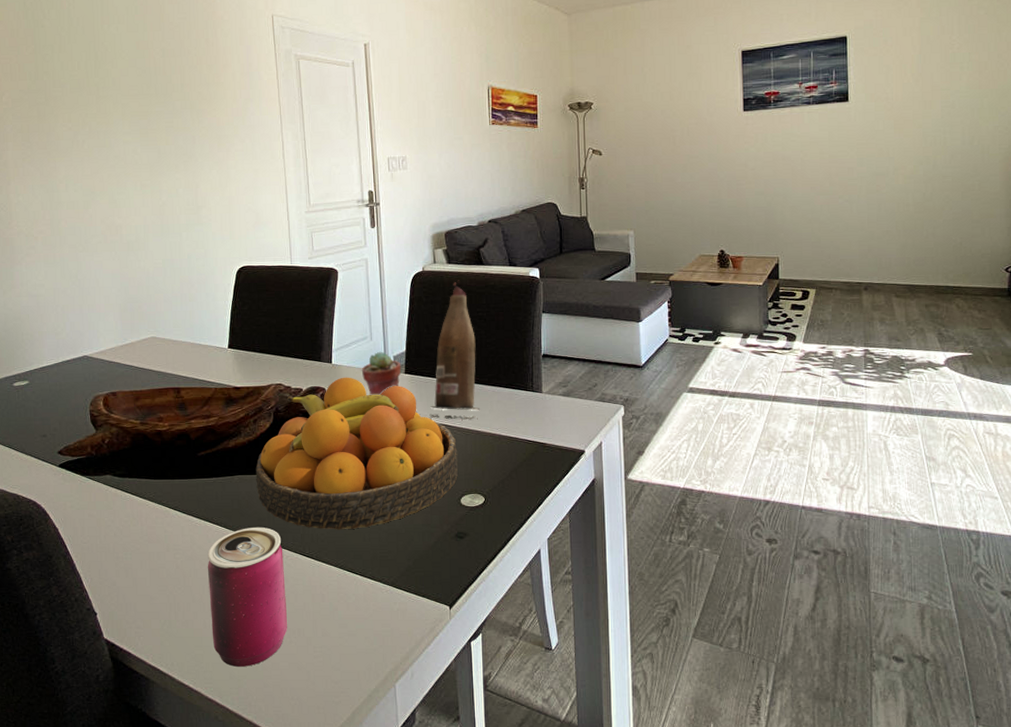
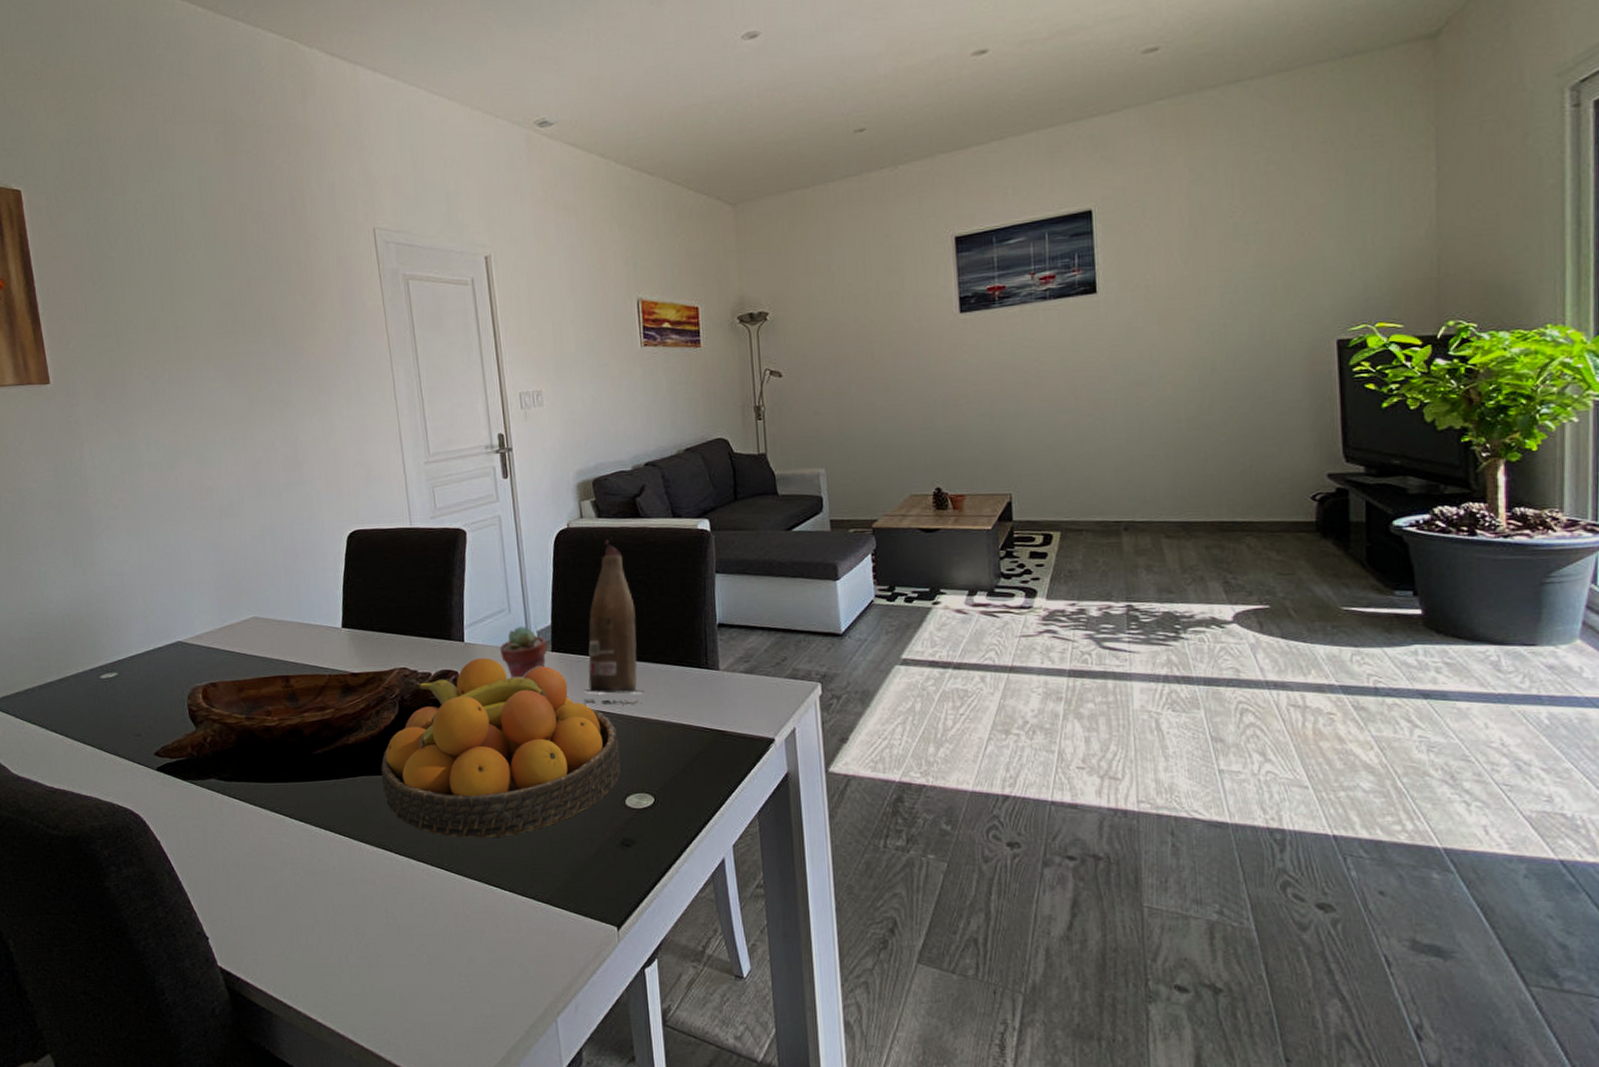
can: present [207,527,288,667] -> none [330,837,428,998]

